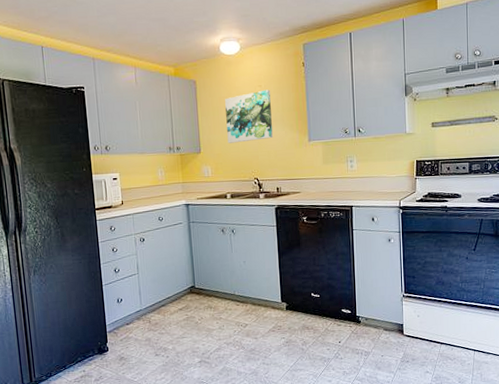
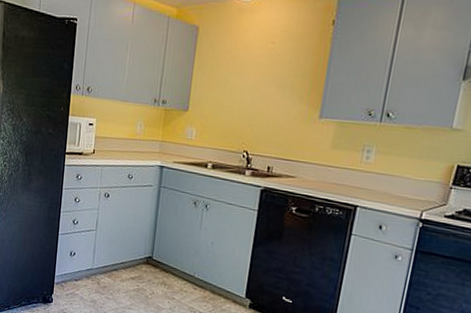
wall art: present [225,89,273,143] -> none [221,48,285,108]

